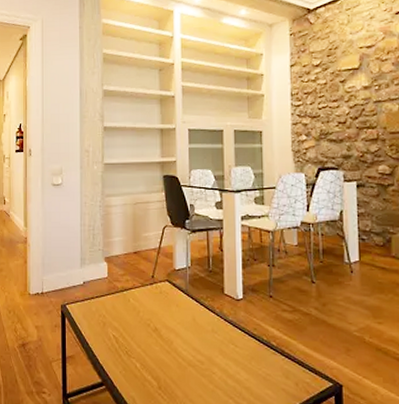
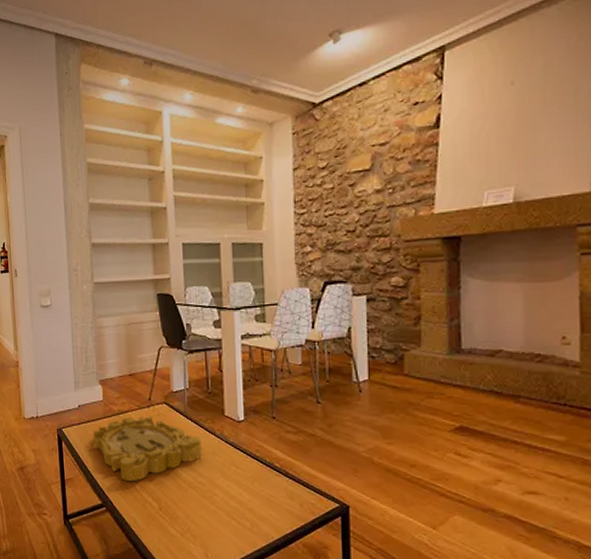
decorative tray: none [95,293,201,359] -> present [92,416,202,481]

